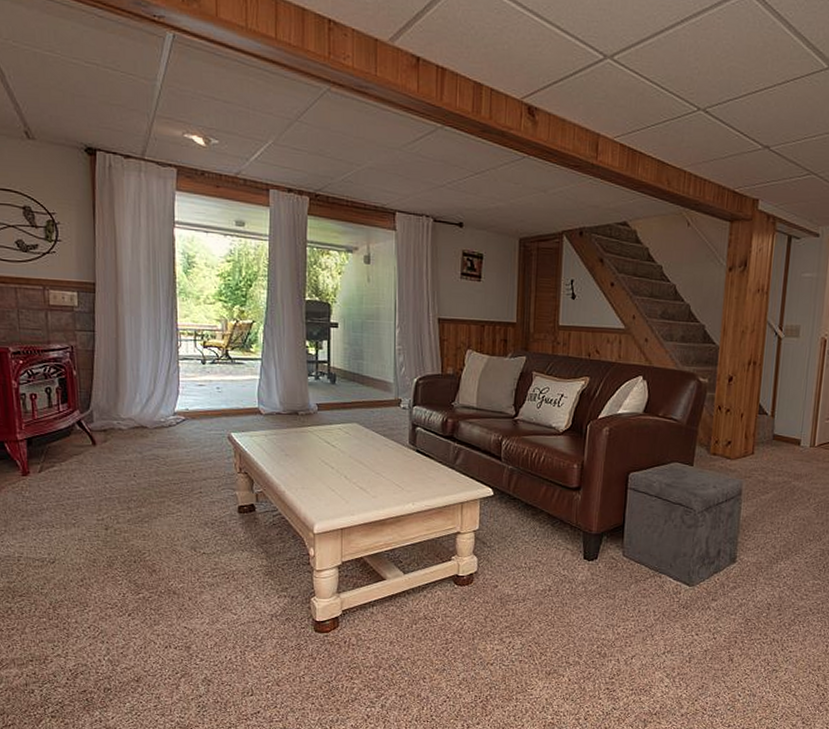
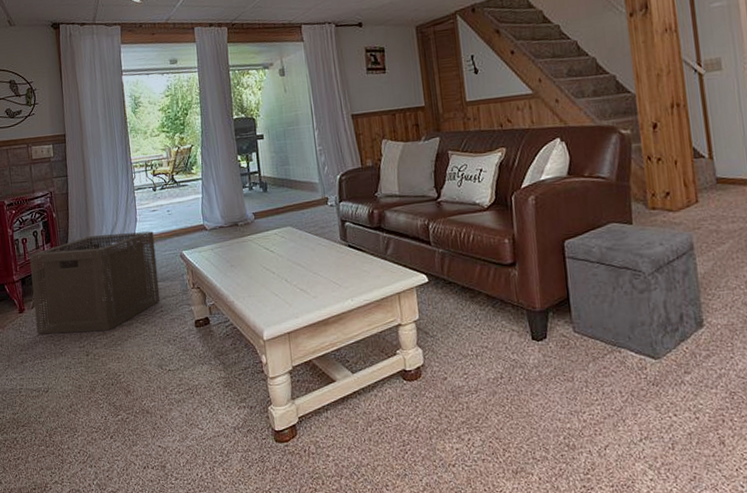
storage basket: none [39,402,200,506] -> present [29,231,160,334]

